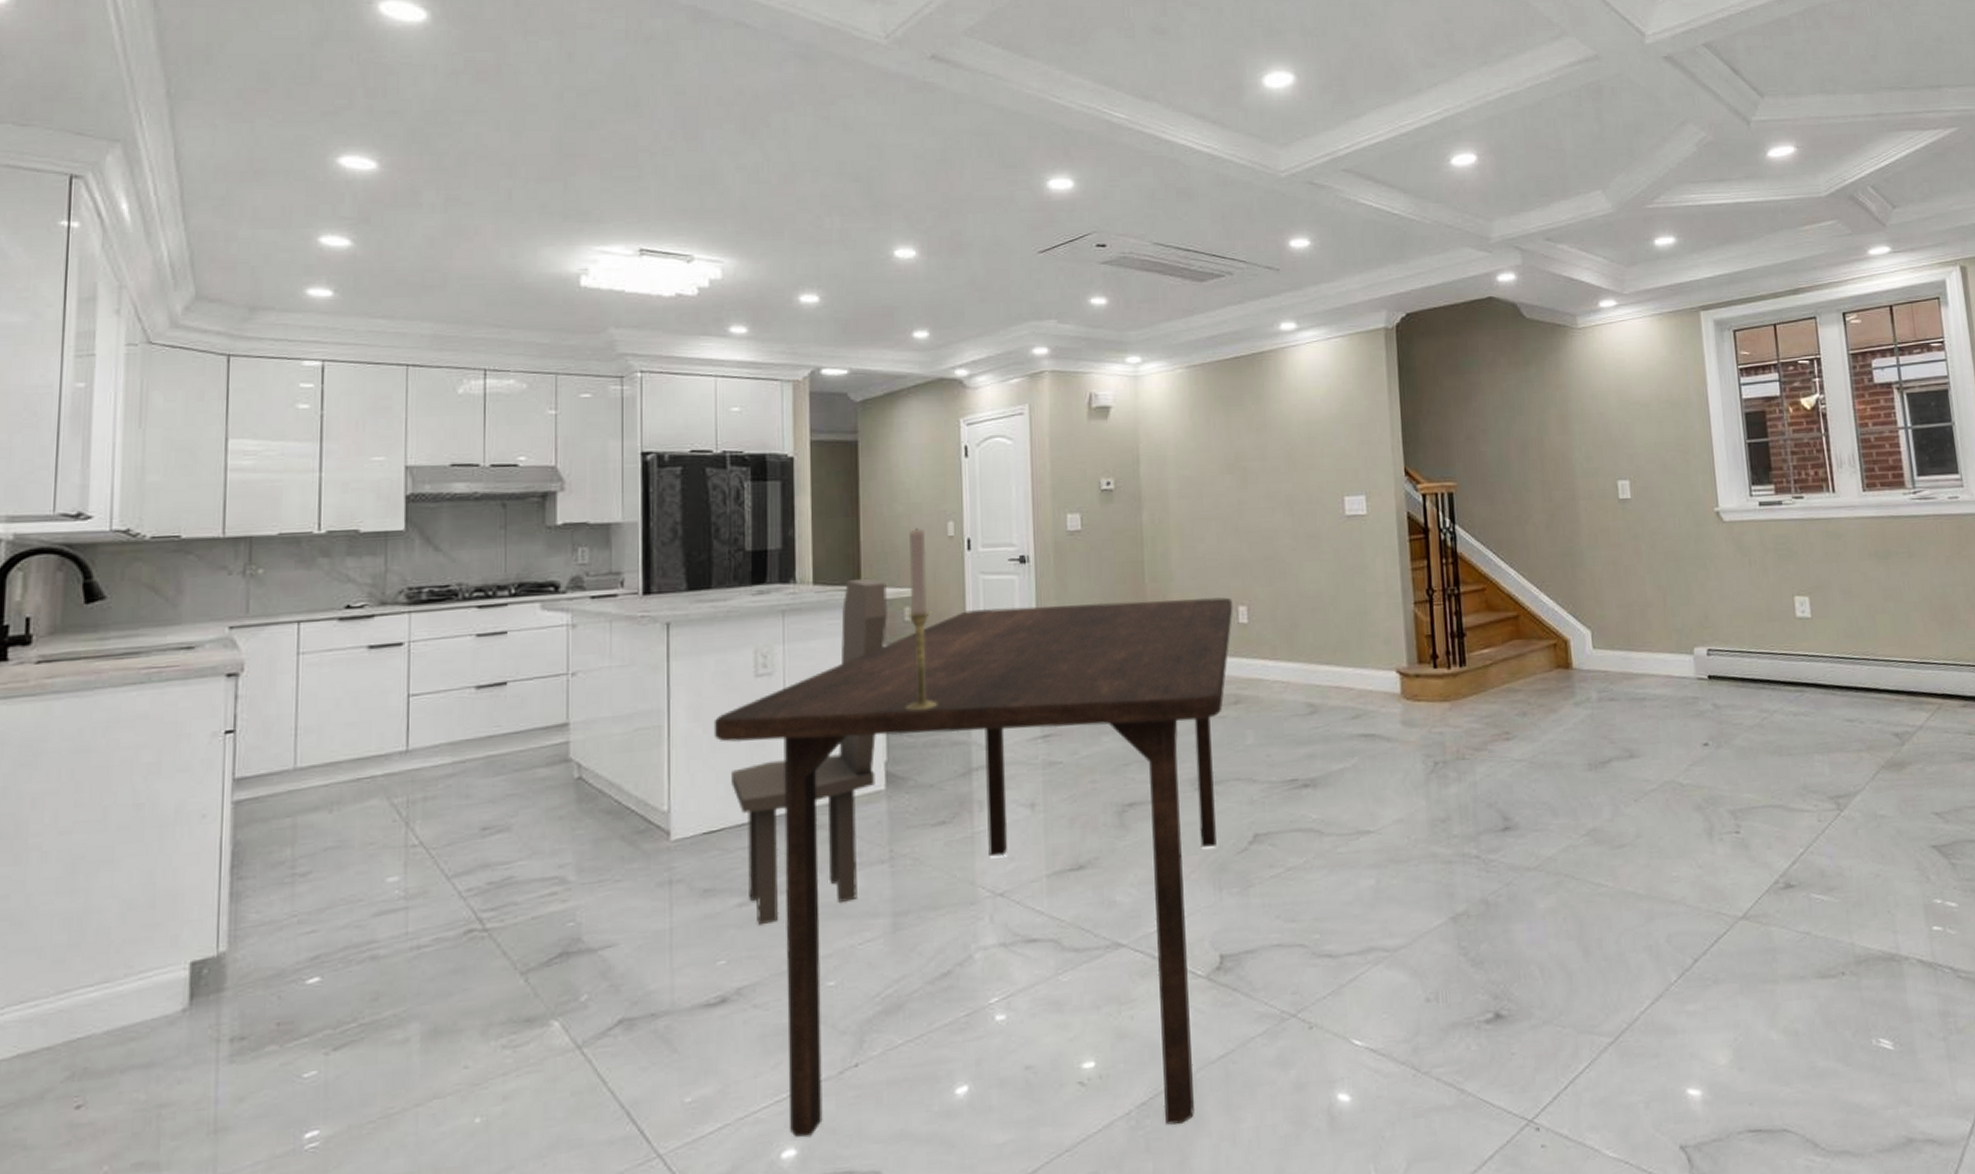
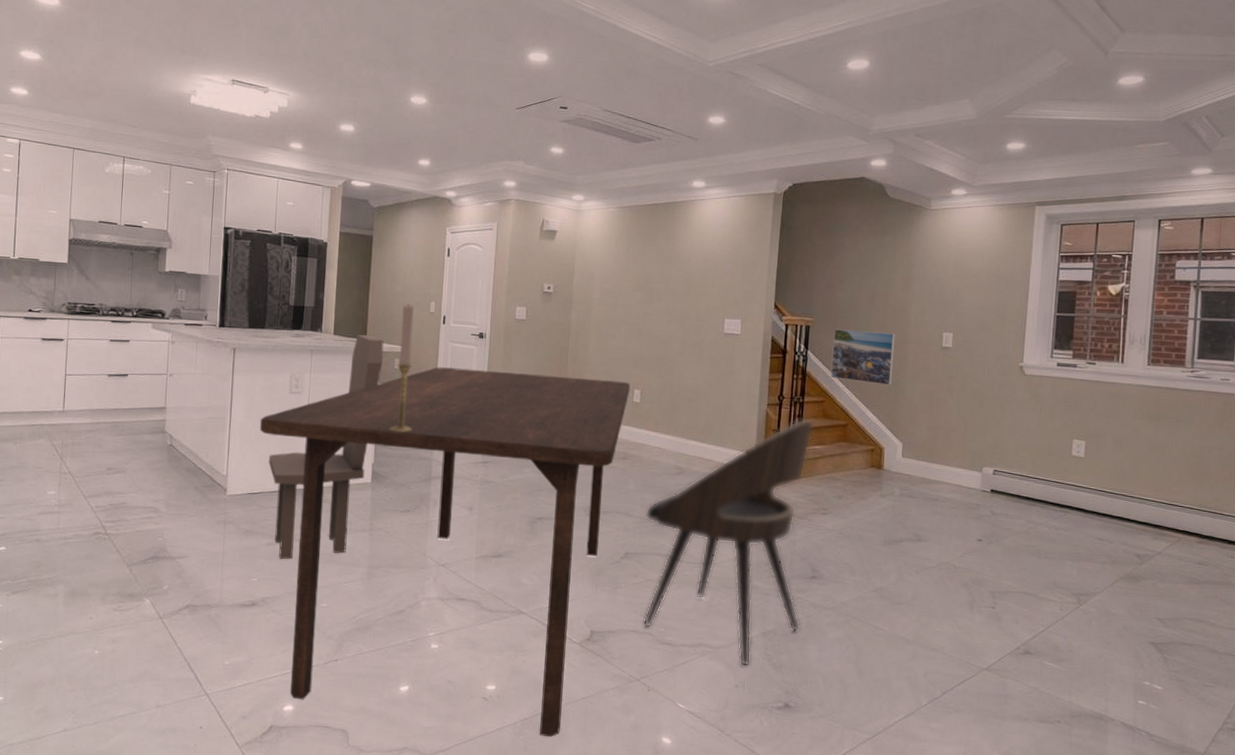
dining chair: none [1274,615,1500,971] -> present [643,418,814,667]
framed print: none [1483,489,1566,558] -> present [830,329,896,386]

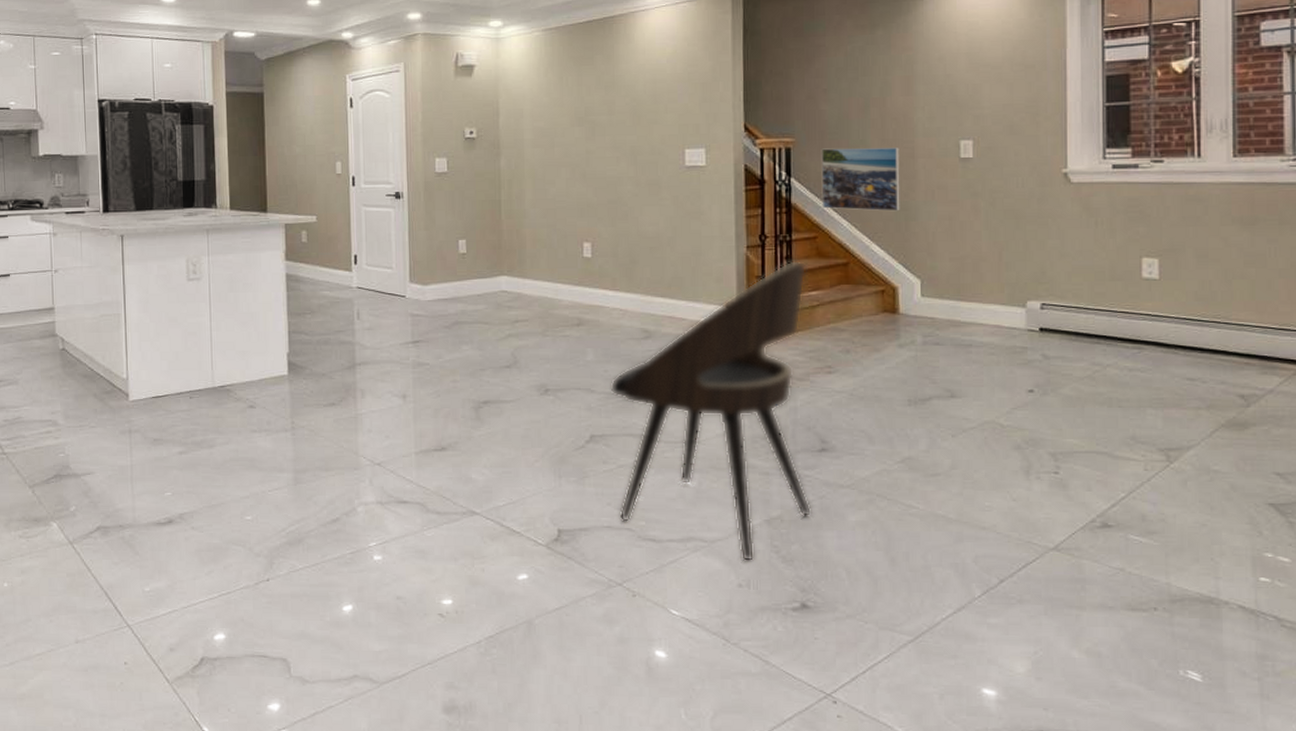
dining table: present [259,366,631,737] -> none [157,233,579,656]
chair: present [269,334,384,560] -> none [172,206,289,470]
candlestick: present [389,304,414,432] -> none [302,167,329,314]

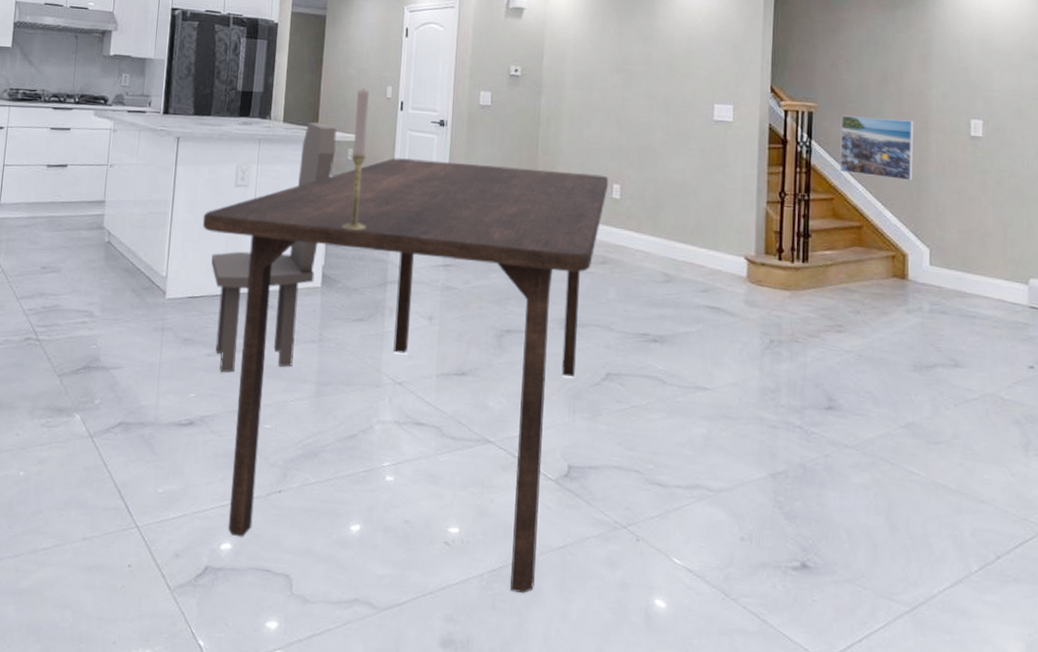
dining table: none [157,233,579,656] -> present [202,157,609,593]
chair: none [172,206,289,470] -> present [211,122,337,373]
candlestick: none [302,167,329,314] -> present [341,89,369,230]
dining chair: present [610,260,812,562] -> none [629,218,823,516]

